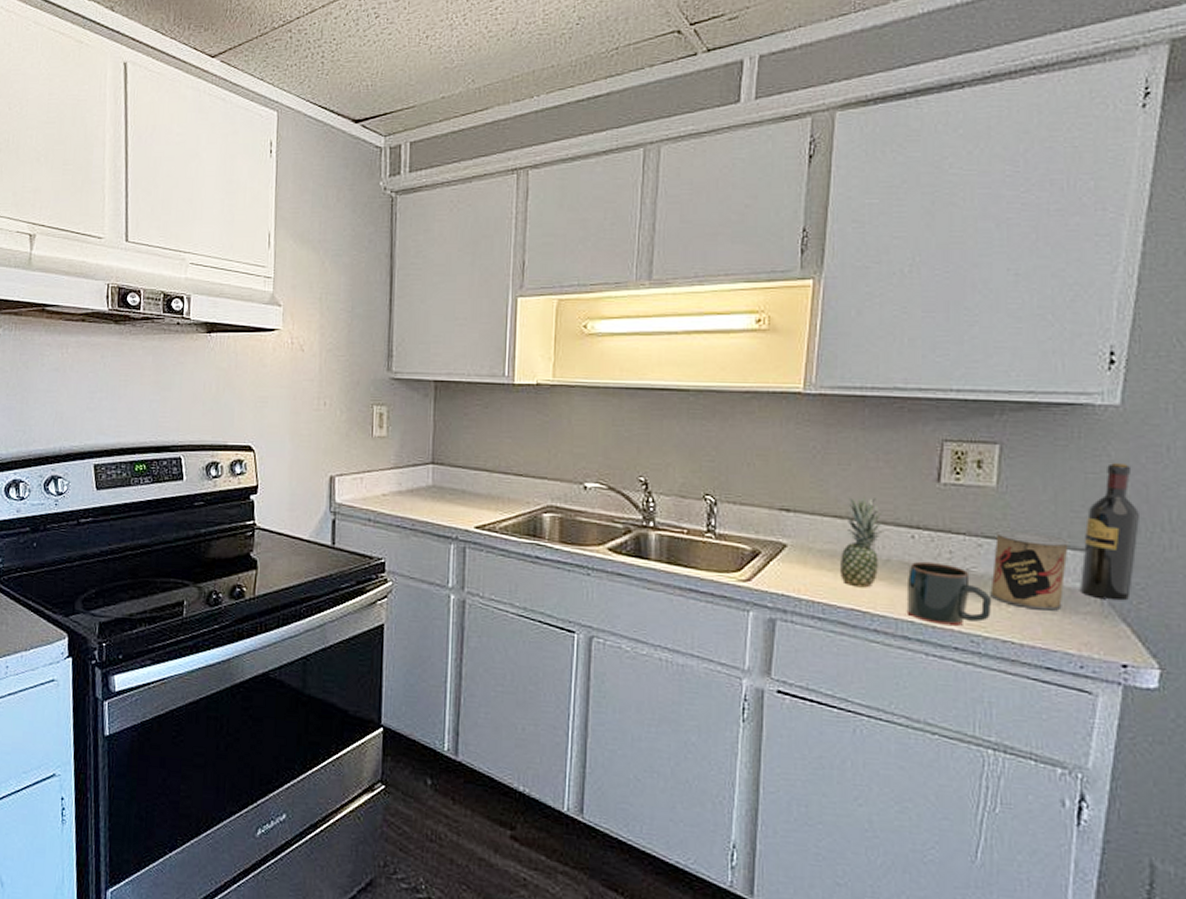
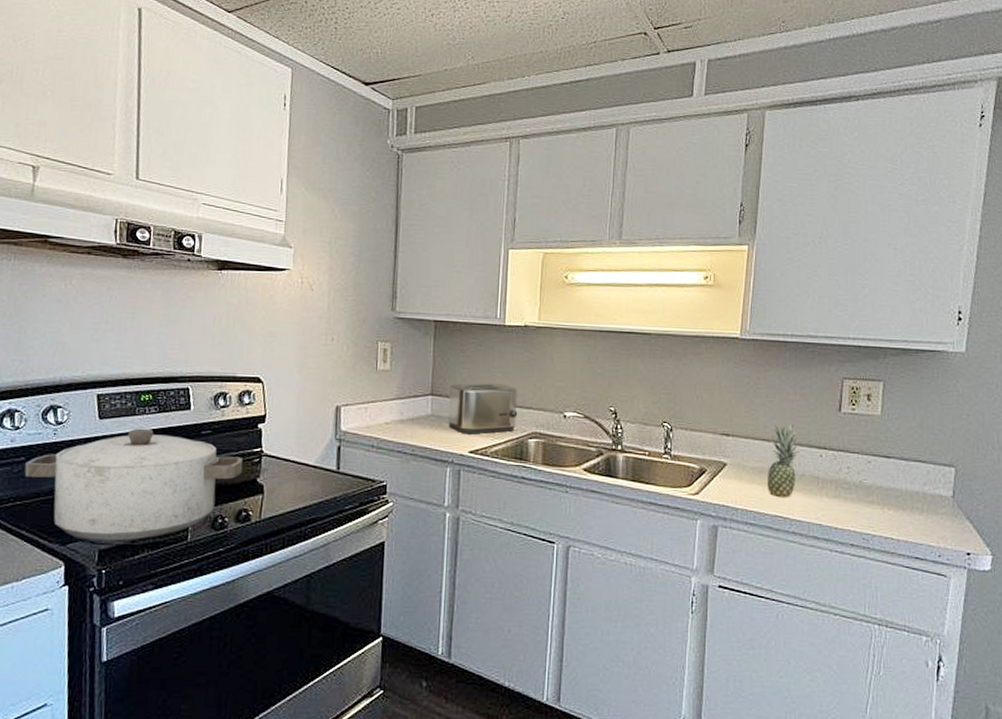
cooking pot: none [29,499,236,615] -> present [24,428,243,541]
toaster: none [451,450,530,508] -> present [447,383,518,435]
mug: present [906,561,992,626] -> none [816,475,878,526]
tin can: present [990,530,1069,611] -> none [876,449,931,512]
wine bottle: present [1079,463,1139,601] -> none [938,397,978,504]

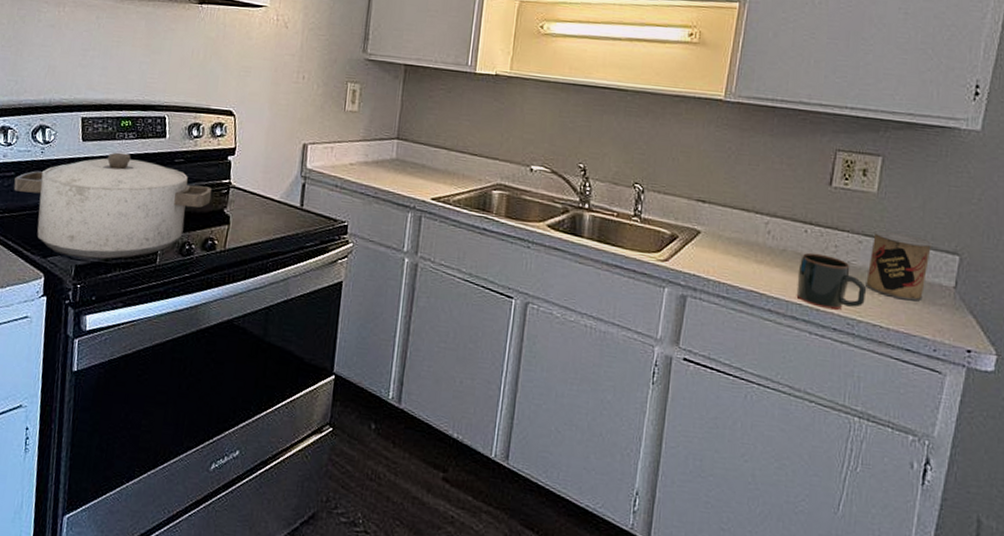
toaster: present [447,383,518,435] -> none [412,129,484,182]
fruit: present [767,423,801,498] -> none [744,193,783,273]
mug: none [816,475,878,526] -> present [796,252,867,310]
tin can: none [876,449,931,512] -> present [866,230,932,301]

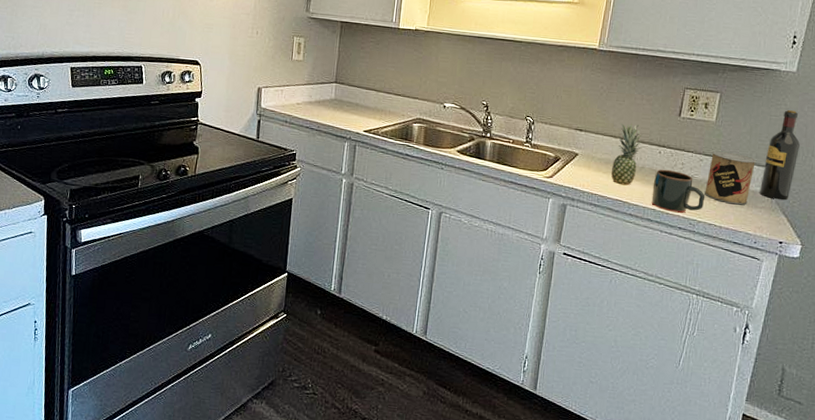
cooking pot: present [13,152,212,260] -> none [15,96,183,184]
fruit: none [744,193,783,273] -> present [611,123,642,186]
wine bottle: none [937,179,989,297] -> present [759,110,800,201]

